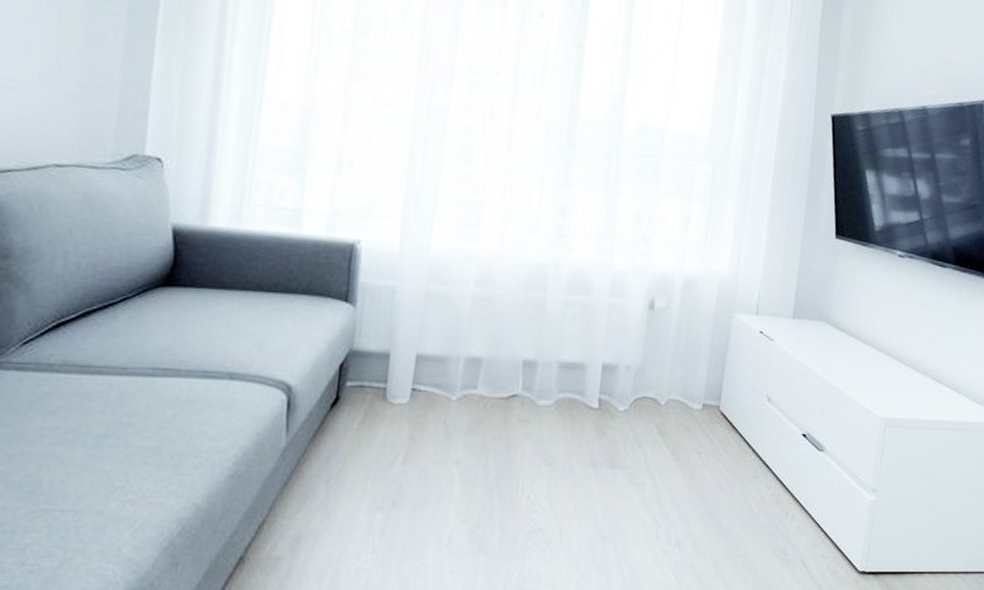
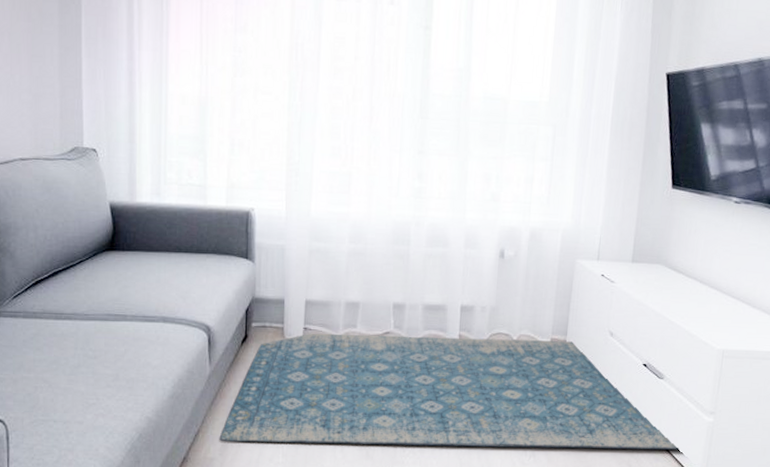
rug: none [290,395,840,536] -> present [219,333,680,450]

